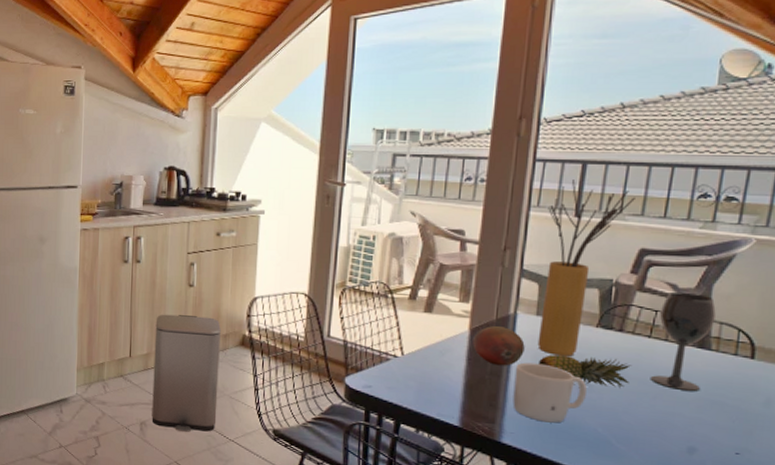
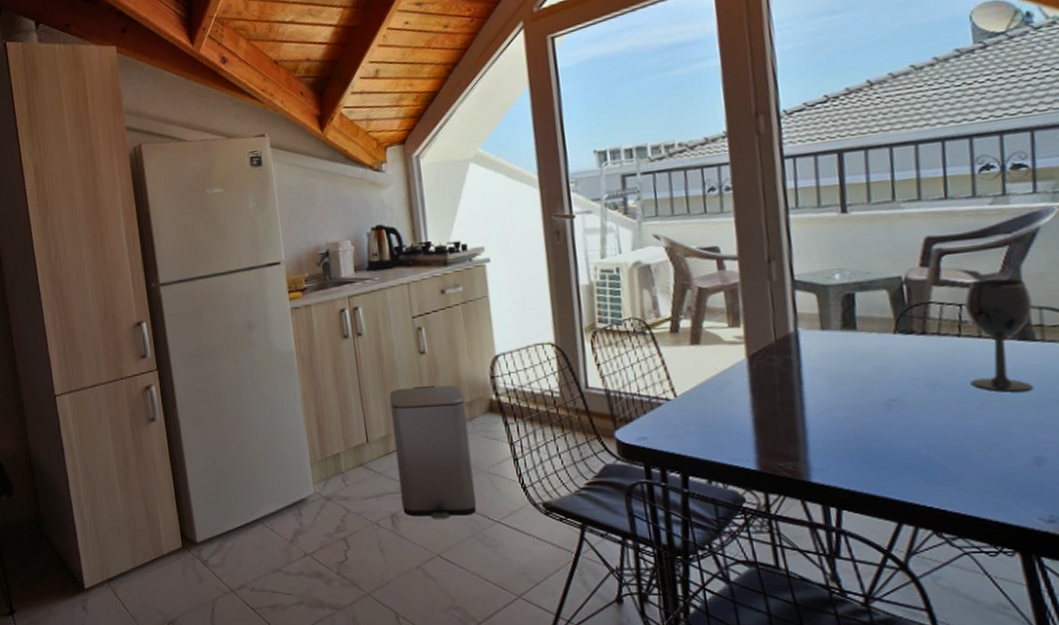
fruit: present [473,325,525,366] -> none [753,348,816,394]
mug: present [512,362,587,423] -> none [809,384,899,452]
vase: present [537,180,635,356] -> none [809,172,907,372]
fruit: present [538,354,633,389] -> none [834,366,947,401]

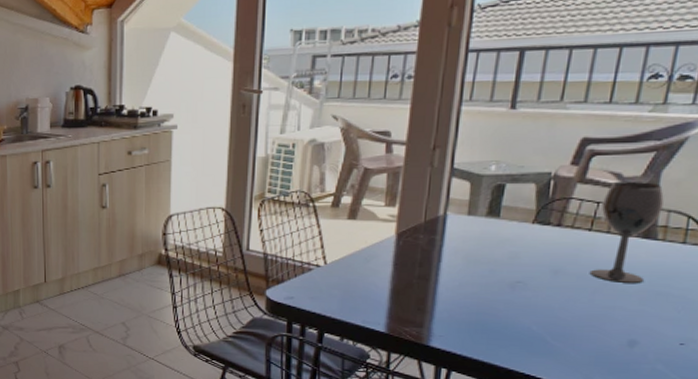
pedal bin: present [389,385,477,520] -> none [69,237,136,354]

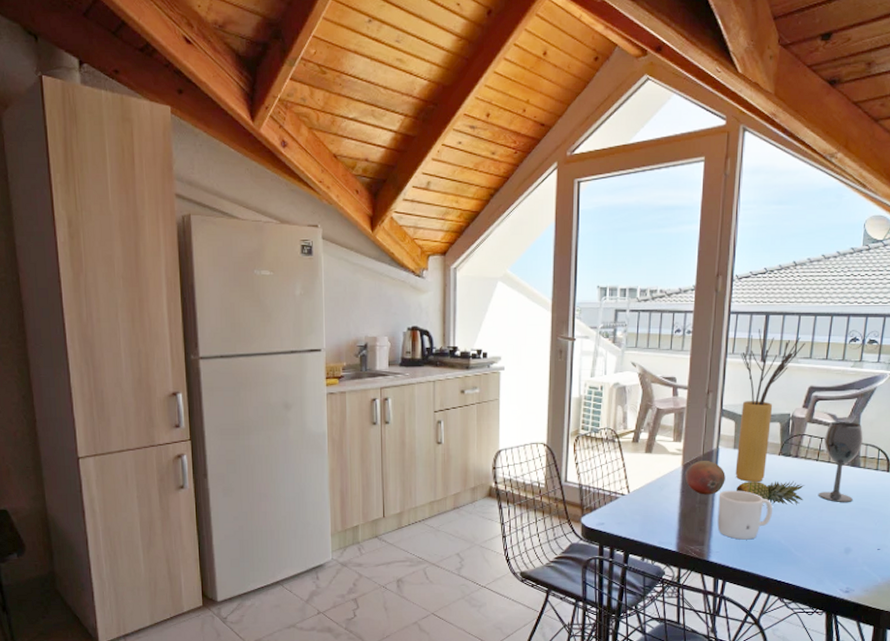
fruit: none [399,228,455,269] -> present [685,460,726,495]
mug: none [442,264,521,324] -> present [717,490,772,540]
vase: none [468,69,578,255] -> present [735,329,805,482]
fruit: none [469,253,571,286] -> present [735,480,805,506]

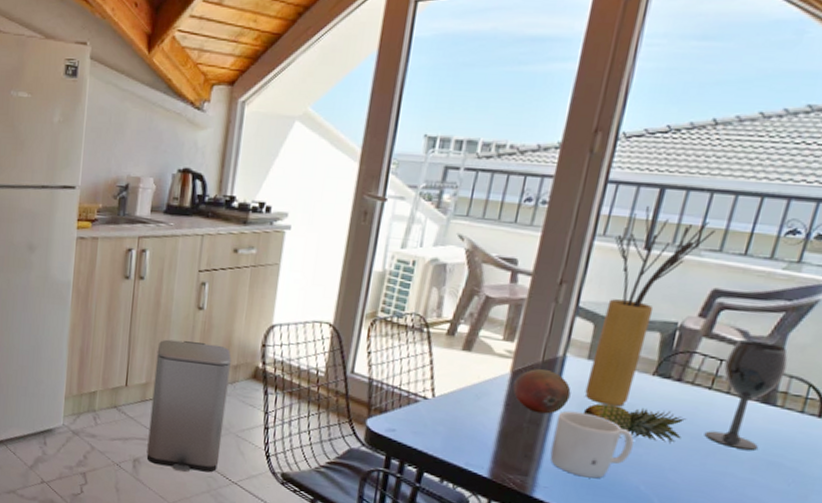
pedal bin: none [407,472,469,585] -> present [146,339,231,473]

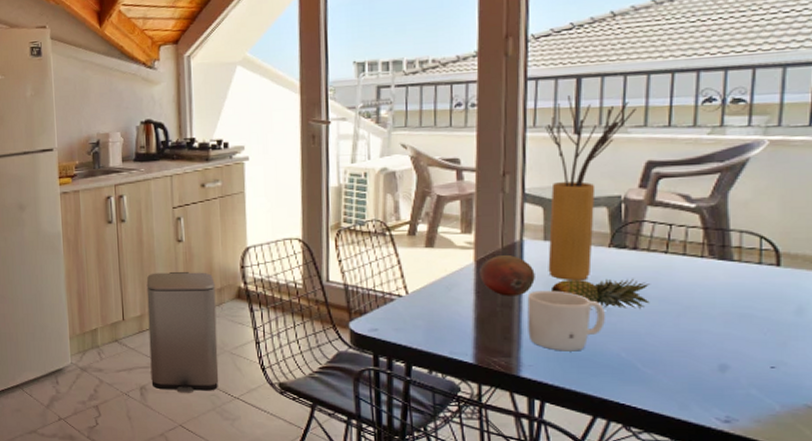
wine glass: present [705,339,788,450] -> none [673,202,734,305]

